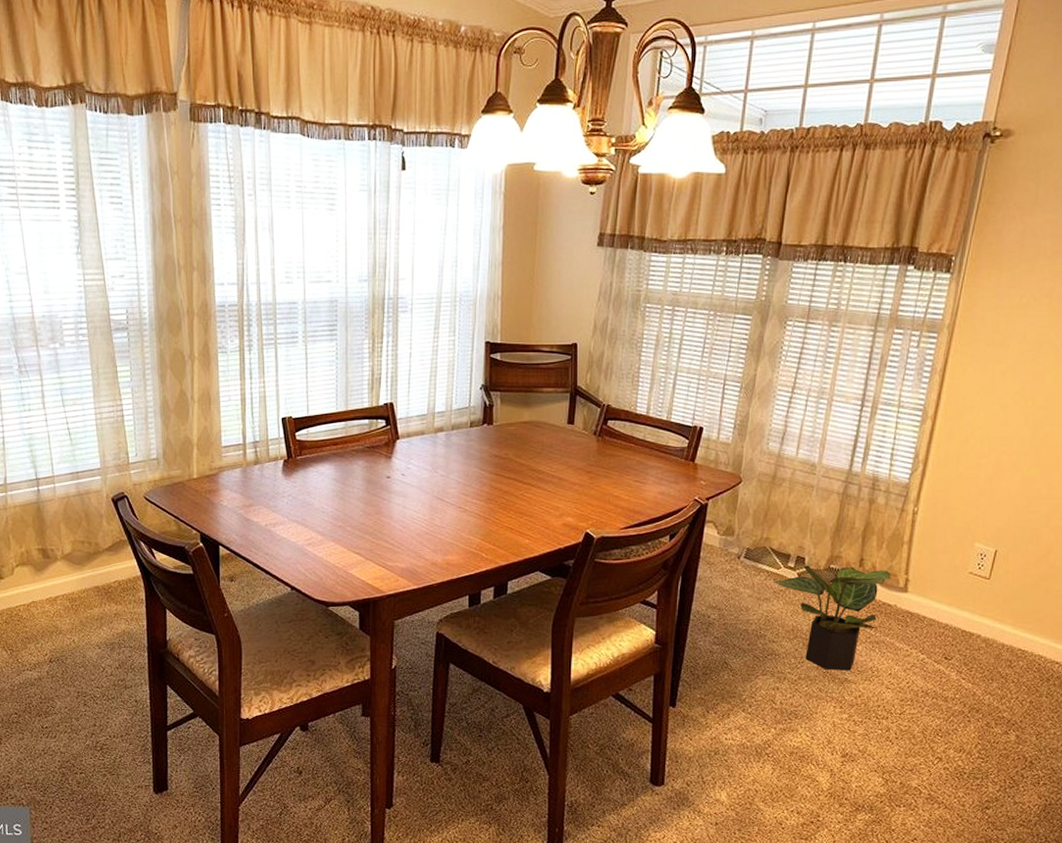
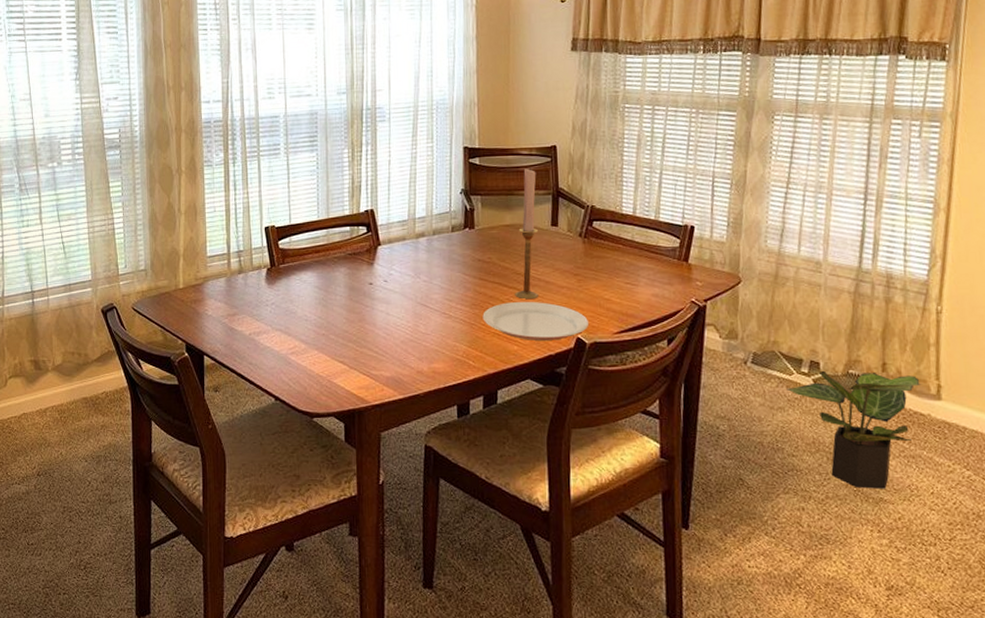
plate: none [497,497,598,535] -> present [482,301,590,340]
candlestick: none [529,365,556,494] -> present [515,167,538,298]

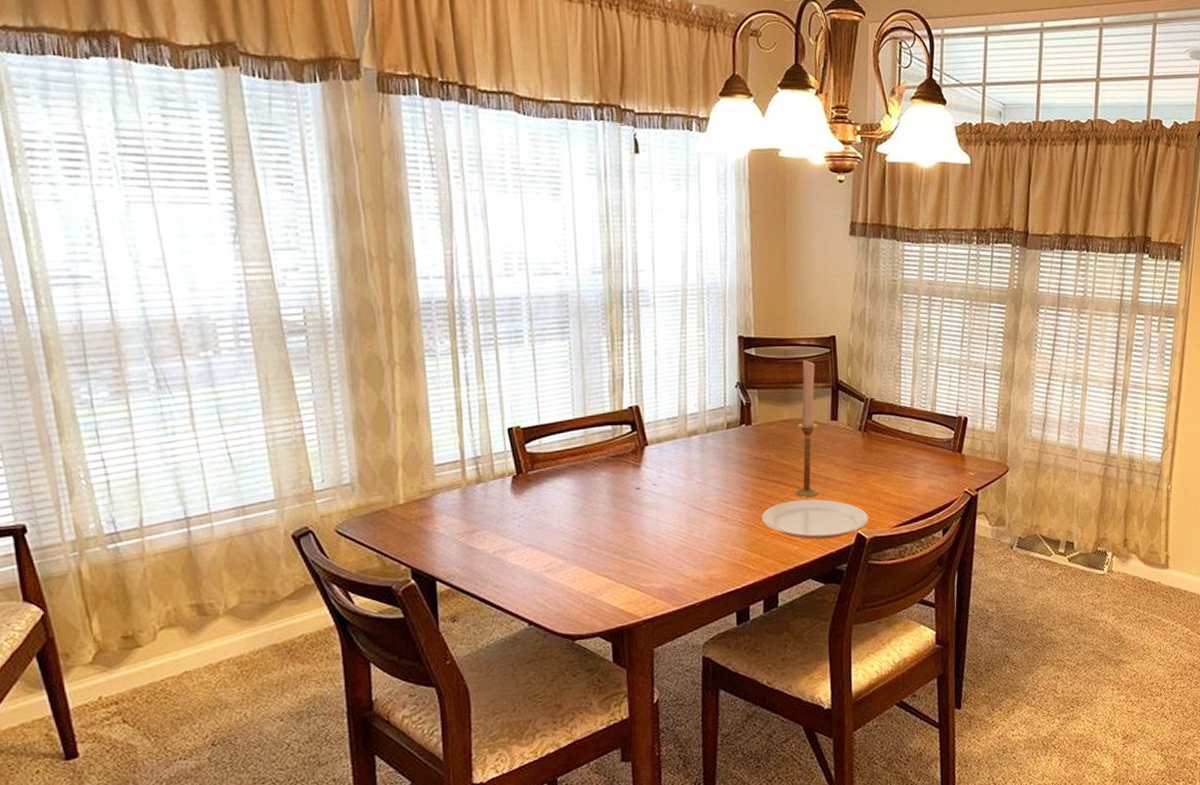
potted plant: present [786,370,922,489] -> none [1046,548,1154,653]

